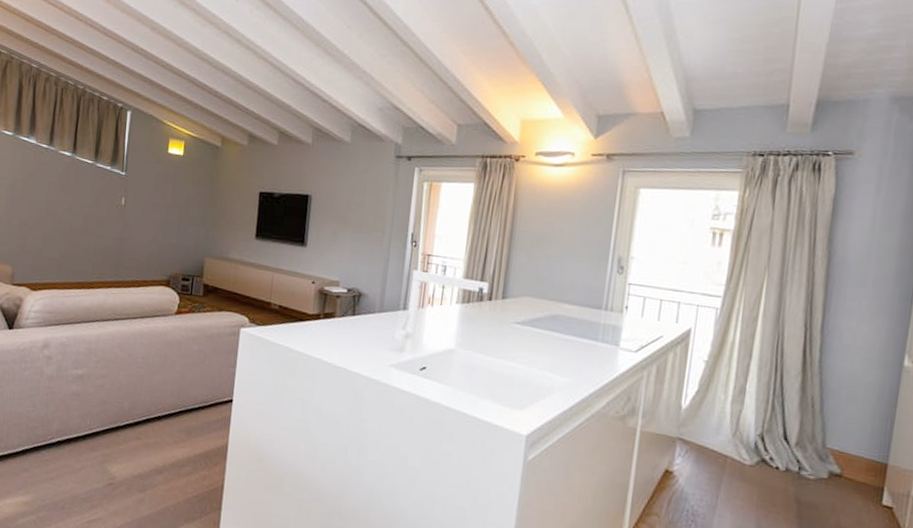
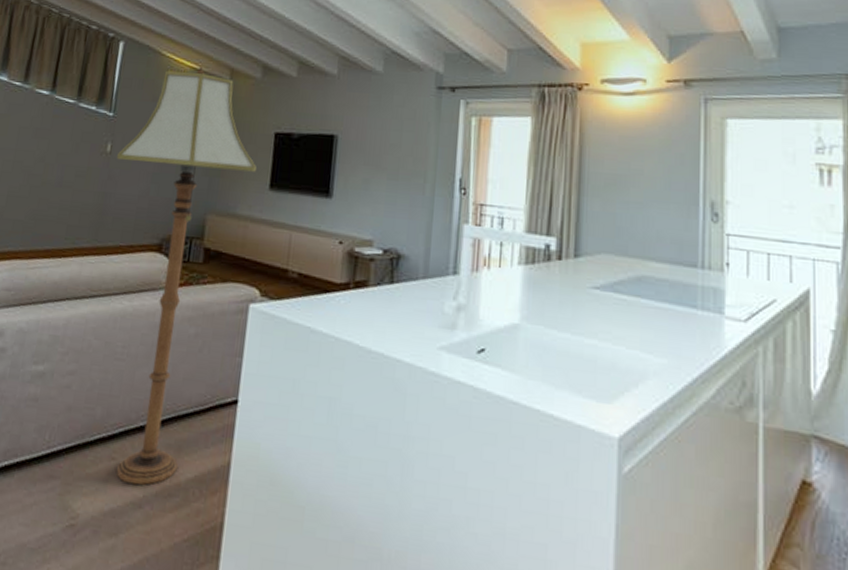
floor lamp: none [129,134,244,458] -> present [116,66,256,485]

